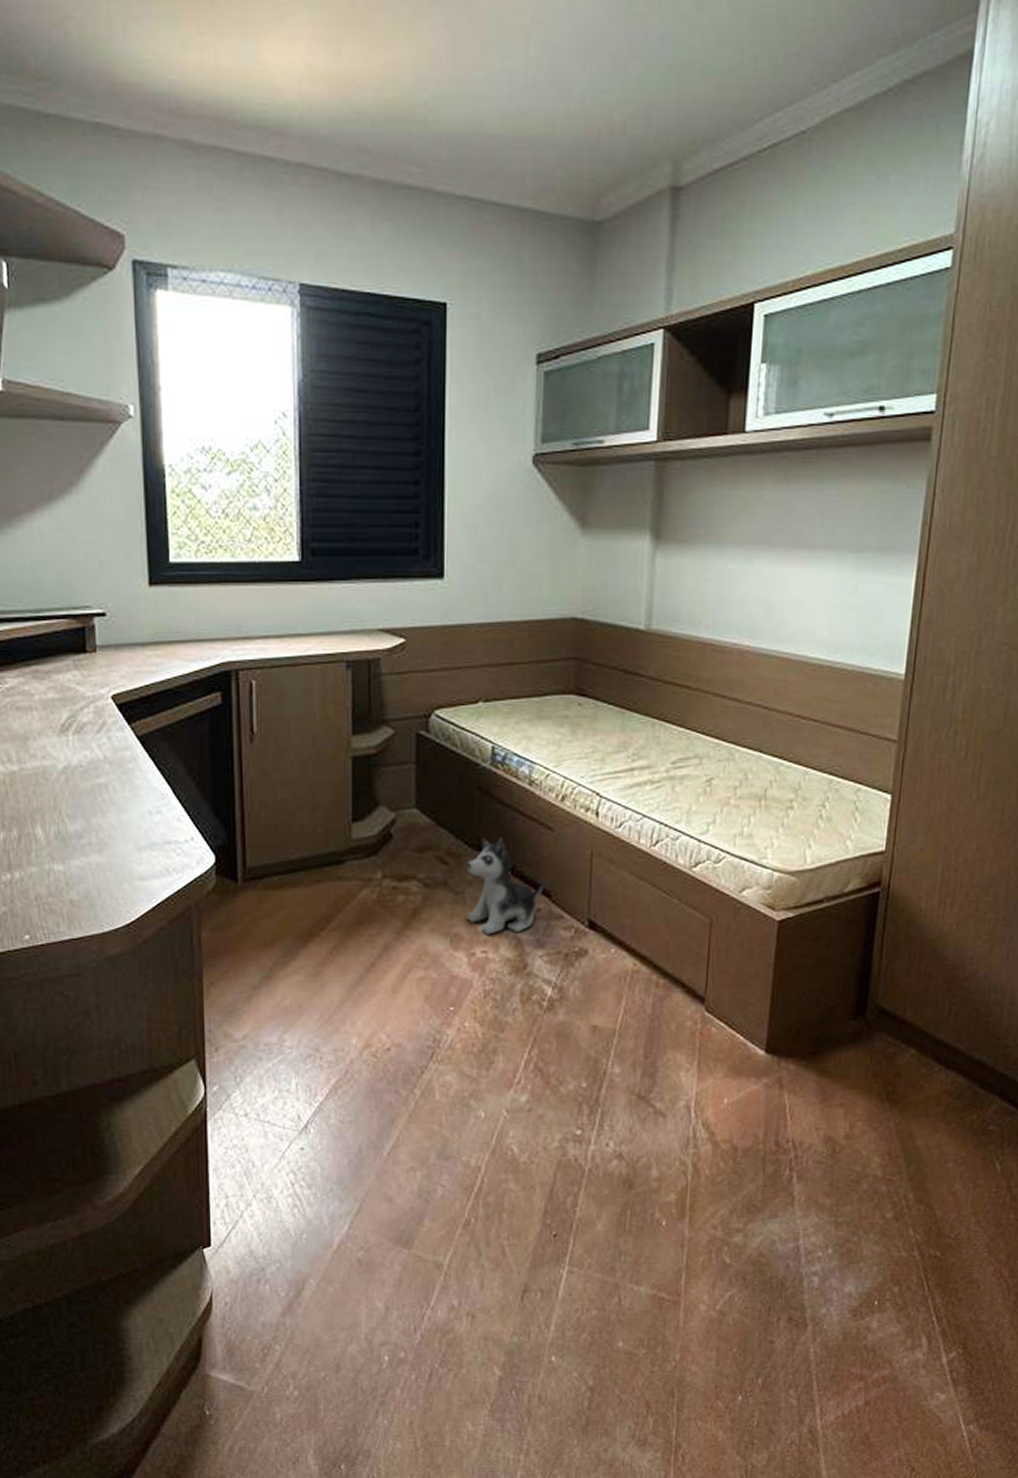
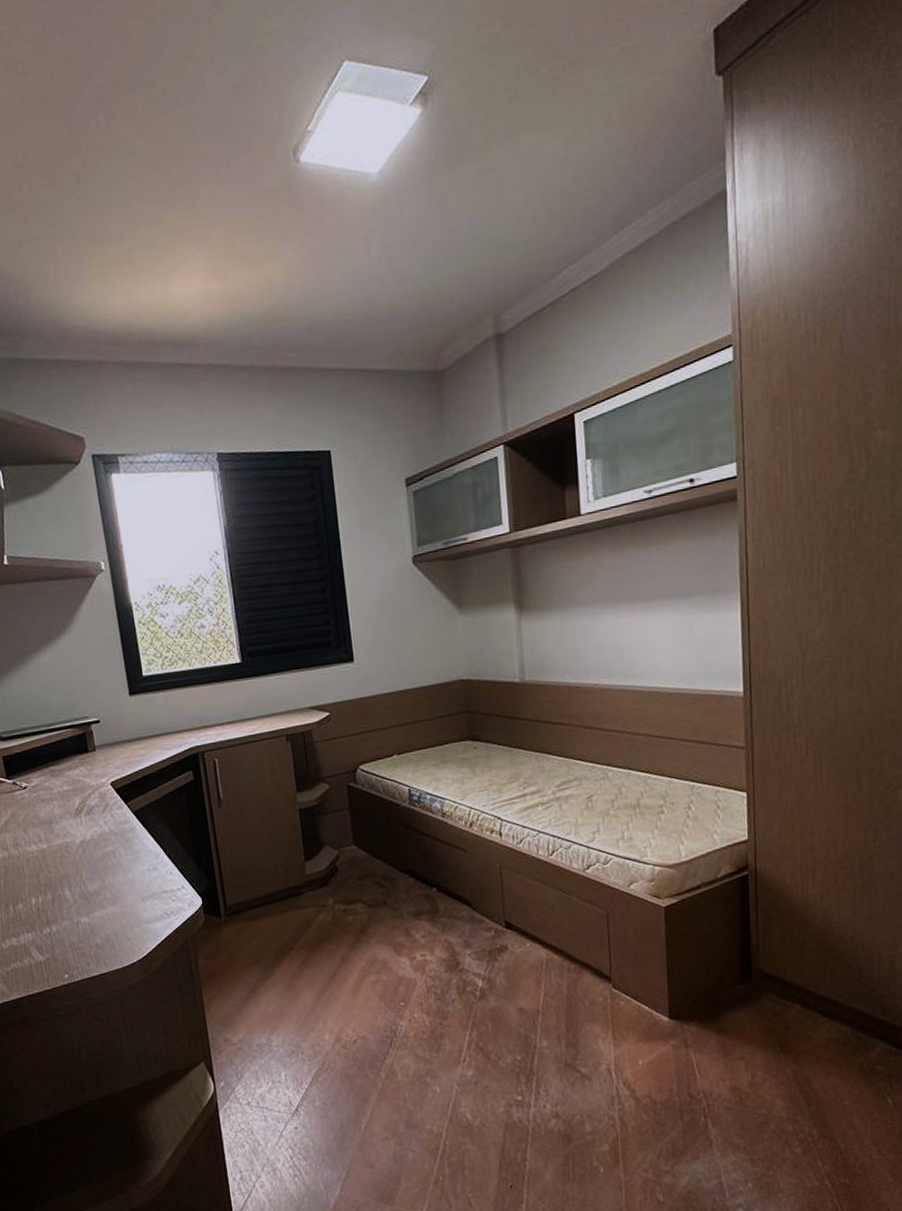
plush toy: present [466,837,545,935] -> none [400,861,465,941]

